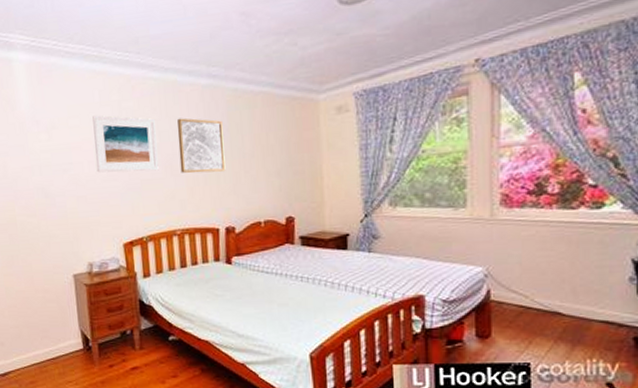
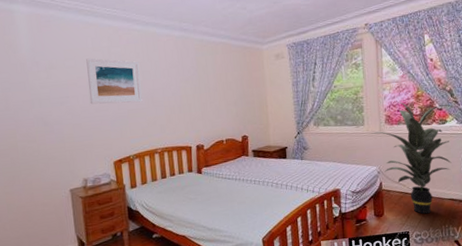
wall art: present [177,118,226,174] -> none [157,61,196,104]
indoor plant: none [479,174,616,341] -> present [372,101,453,214]

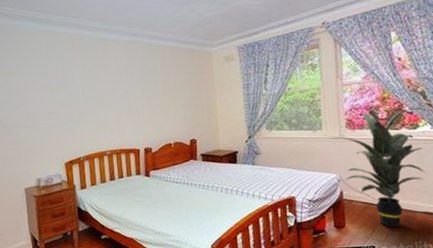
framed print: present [86,58,143,105] -> none [41,63,93,108]

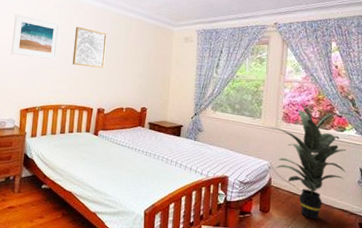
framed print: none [41,63,93,108] -> present [11,14,60,60]
wall art: none [106,65,144,107] -> present [72,26,107,68]

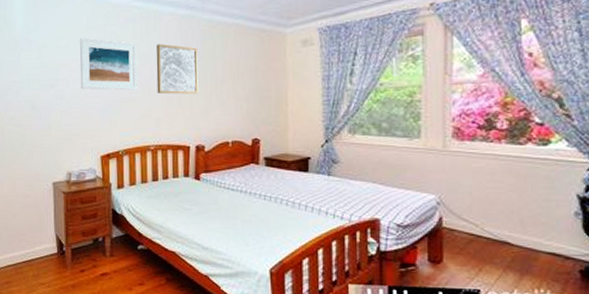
indoor plant: present [268,101,353,220] -> none [432,110,562,270]

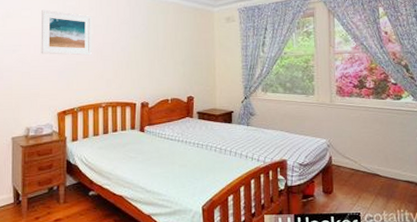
wall art: present [156,44,198,94] -> none [108,17,144,59]

